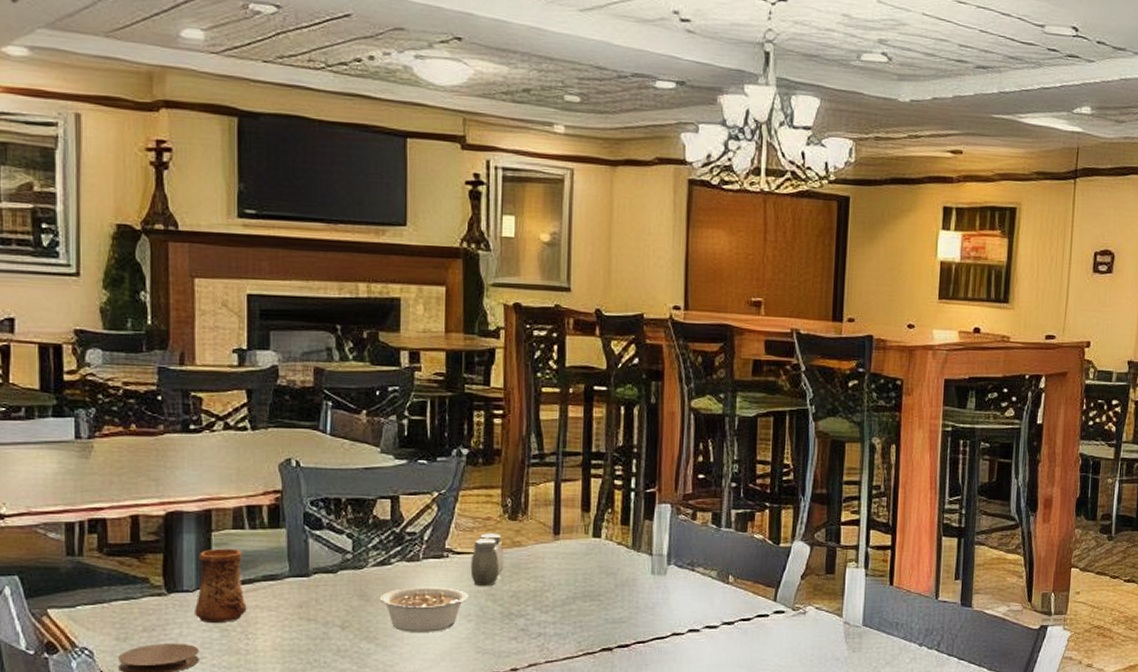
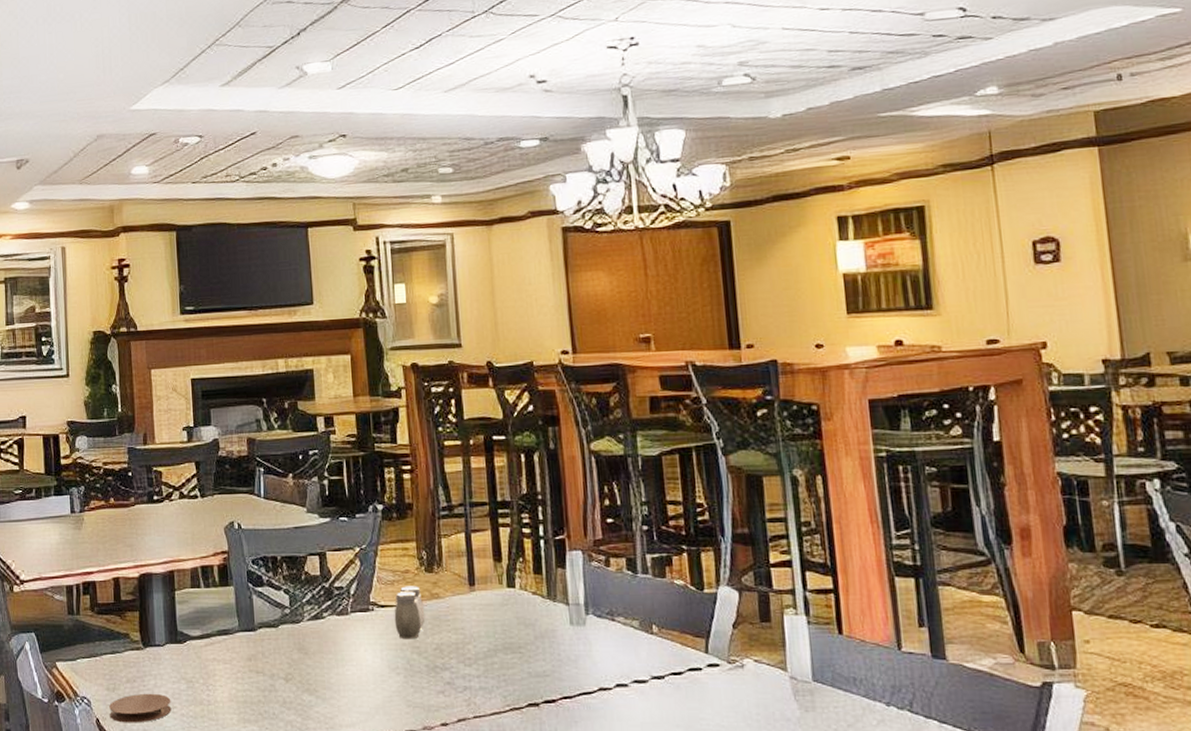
cup: present [195,548,247,624] -> none [165,606,207,676]
legume: present [379,587,468,632] -> none [315,640,395,685]

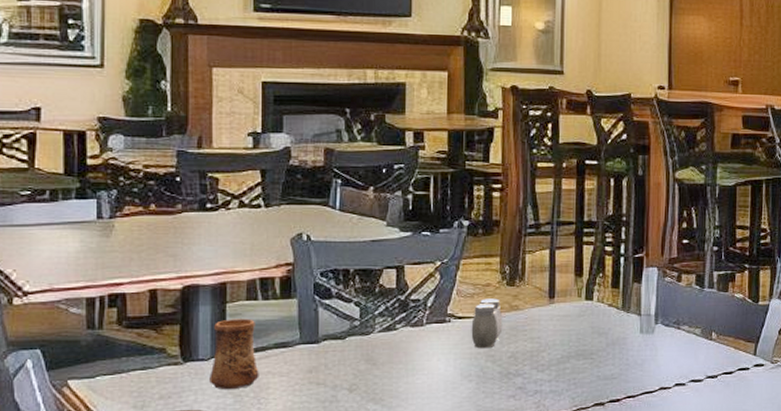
cup: none [165,606,207,676] -> present [210,318,259,390]

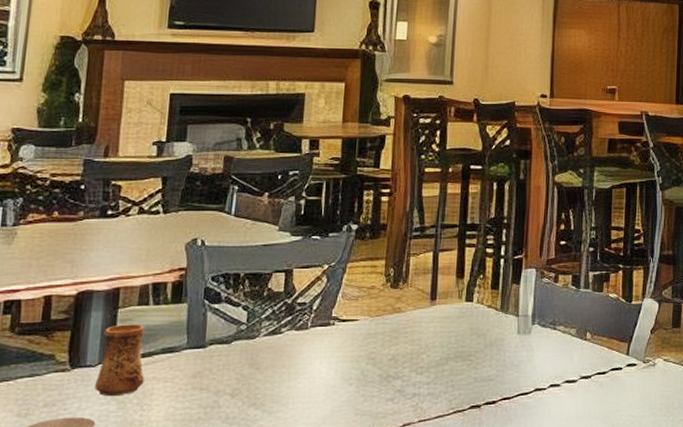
salt and pepper shaker: present [471,298,503,349] -> none [353,301,385,352]

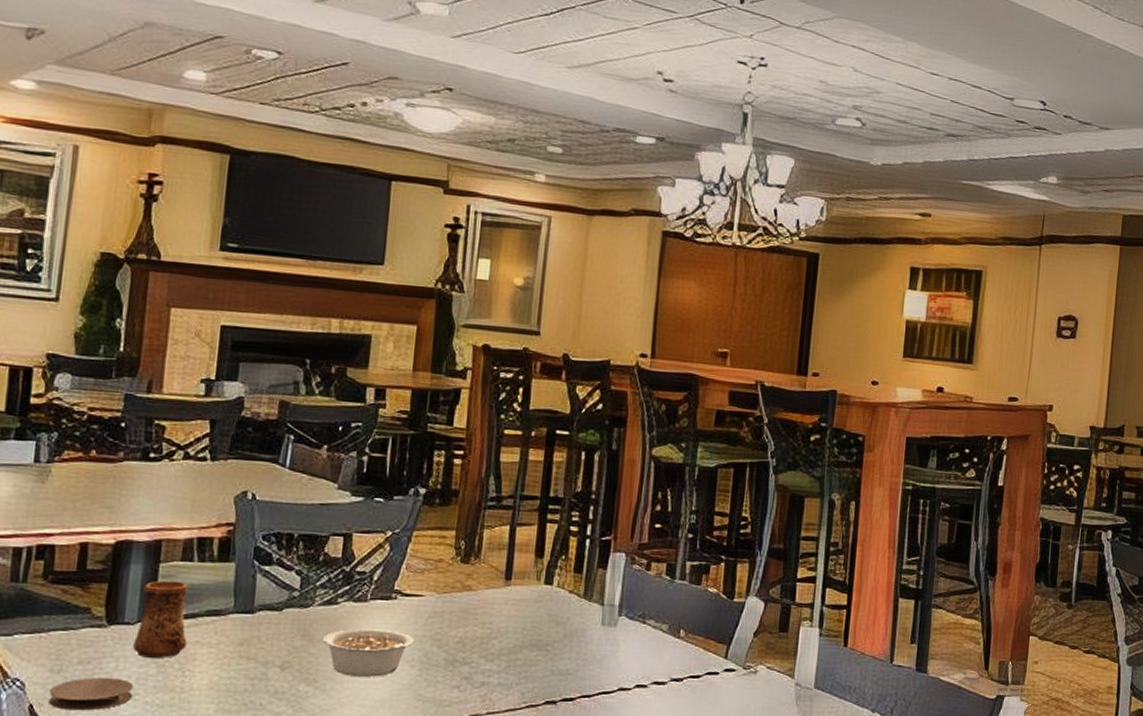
legume: none [268,353,351,398] -> present [322,628,414,677]

